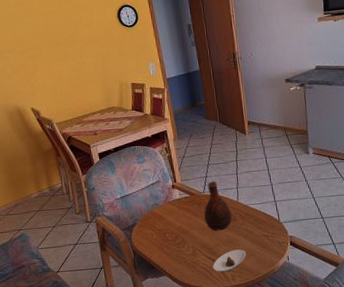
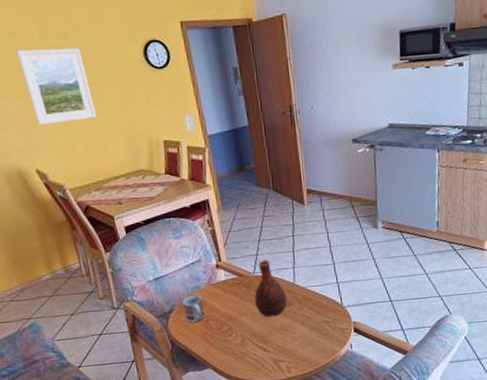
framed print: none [22,13,80,73] -> present [16,48,97,125]
cup: none [144,211,163,235] -> present [183,294,205,323]
saucer: present [213,249,247,272] -> none [265,337,304,363]

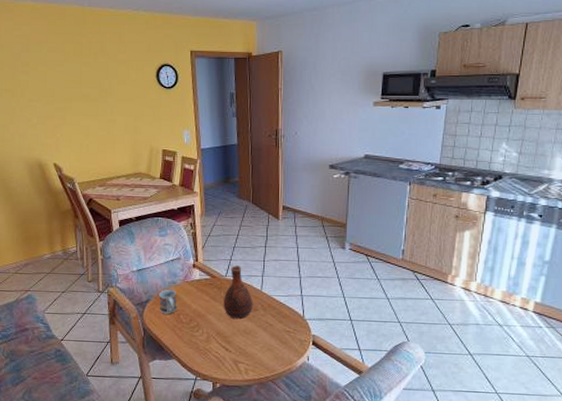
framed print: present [16,48,97,125] -> none [54,64,110,126]

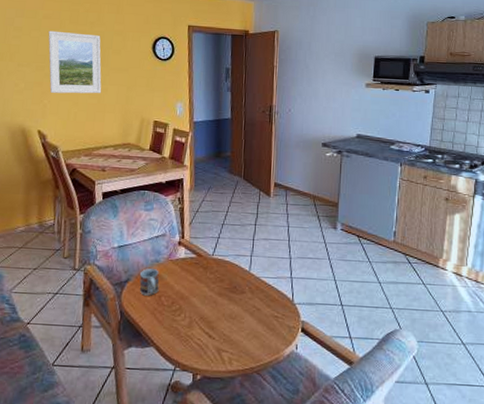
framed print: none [54,64,110,126] -> present [48,30,102,94]
vase: present [224,264,253,320] -> none [209,242,240,303]

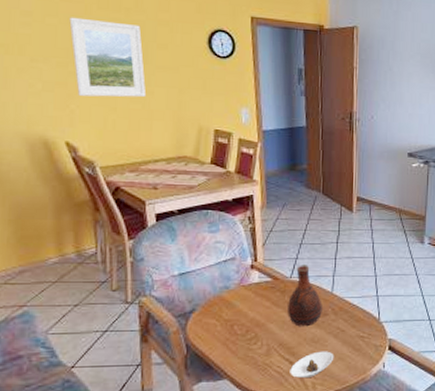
cup: present [139,268,160,296] -> none [207,295,231,326]
vase: none [209,242,240,303] -> present [288,263,322,327]
saucer: none [209,327,250,352] -> present [290,351,334,378]

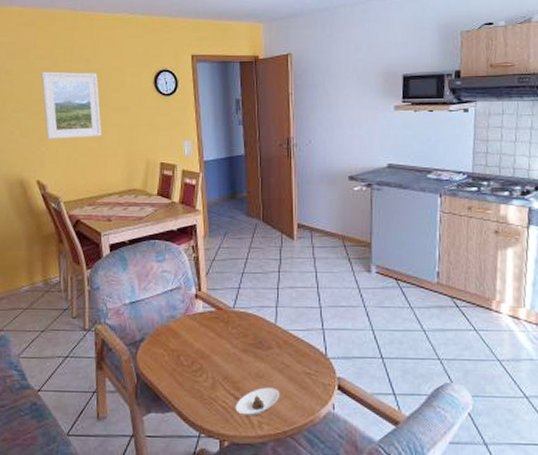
vase: present [288,263,322,327] -> none [232,293,266,360]

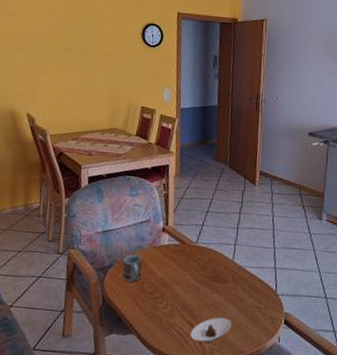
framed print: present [41,71,102,139] -> none [40,15,92,79]
cup: none [155,324,177,356] -> present [122,254,142,282]

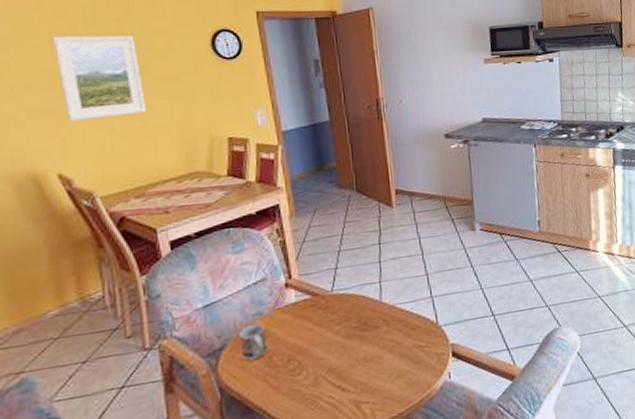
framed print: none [40,15,92,79] -> present [52,35,147,121]
saucer: present [190,317,232,343] -> none [343,369,392,406]

